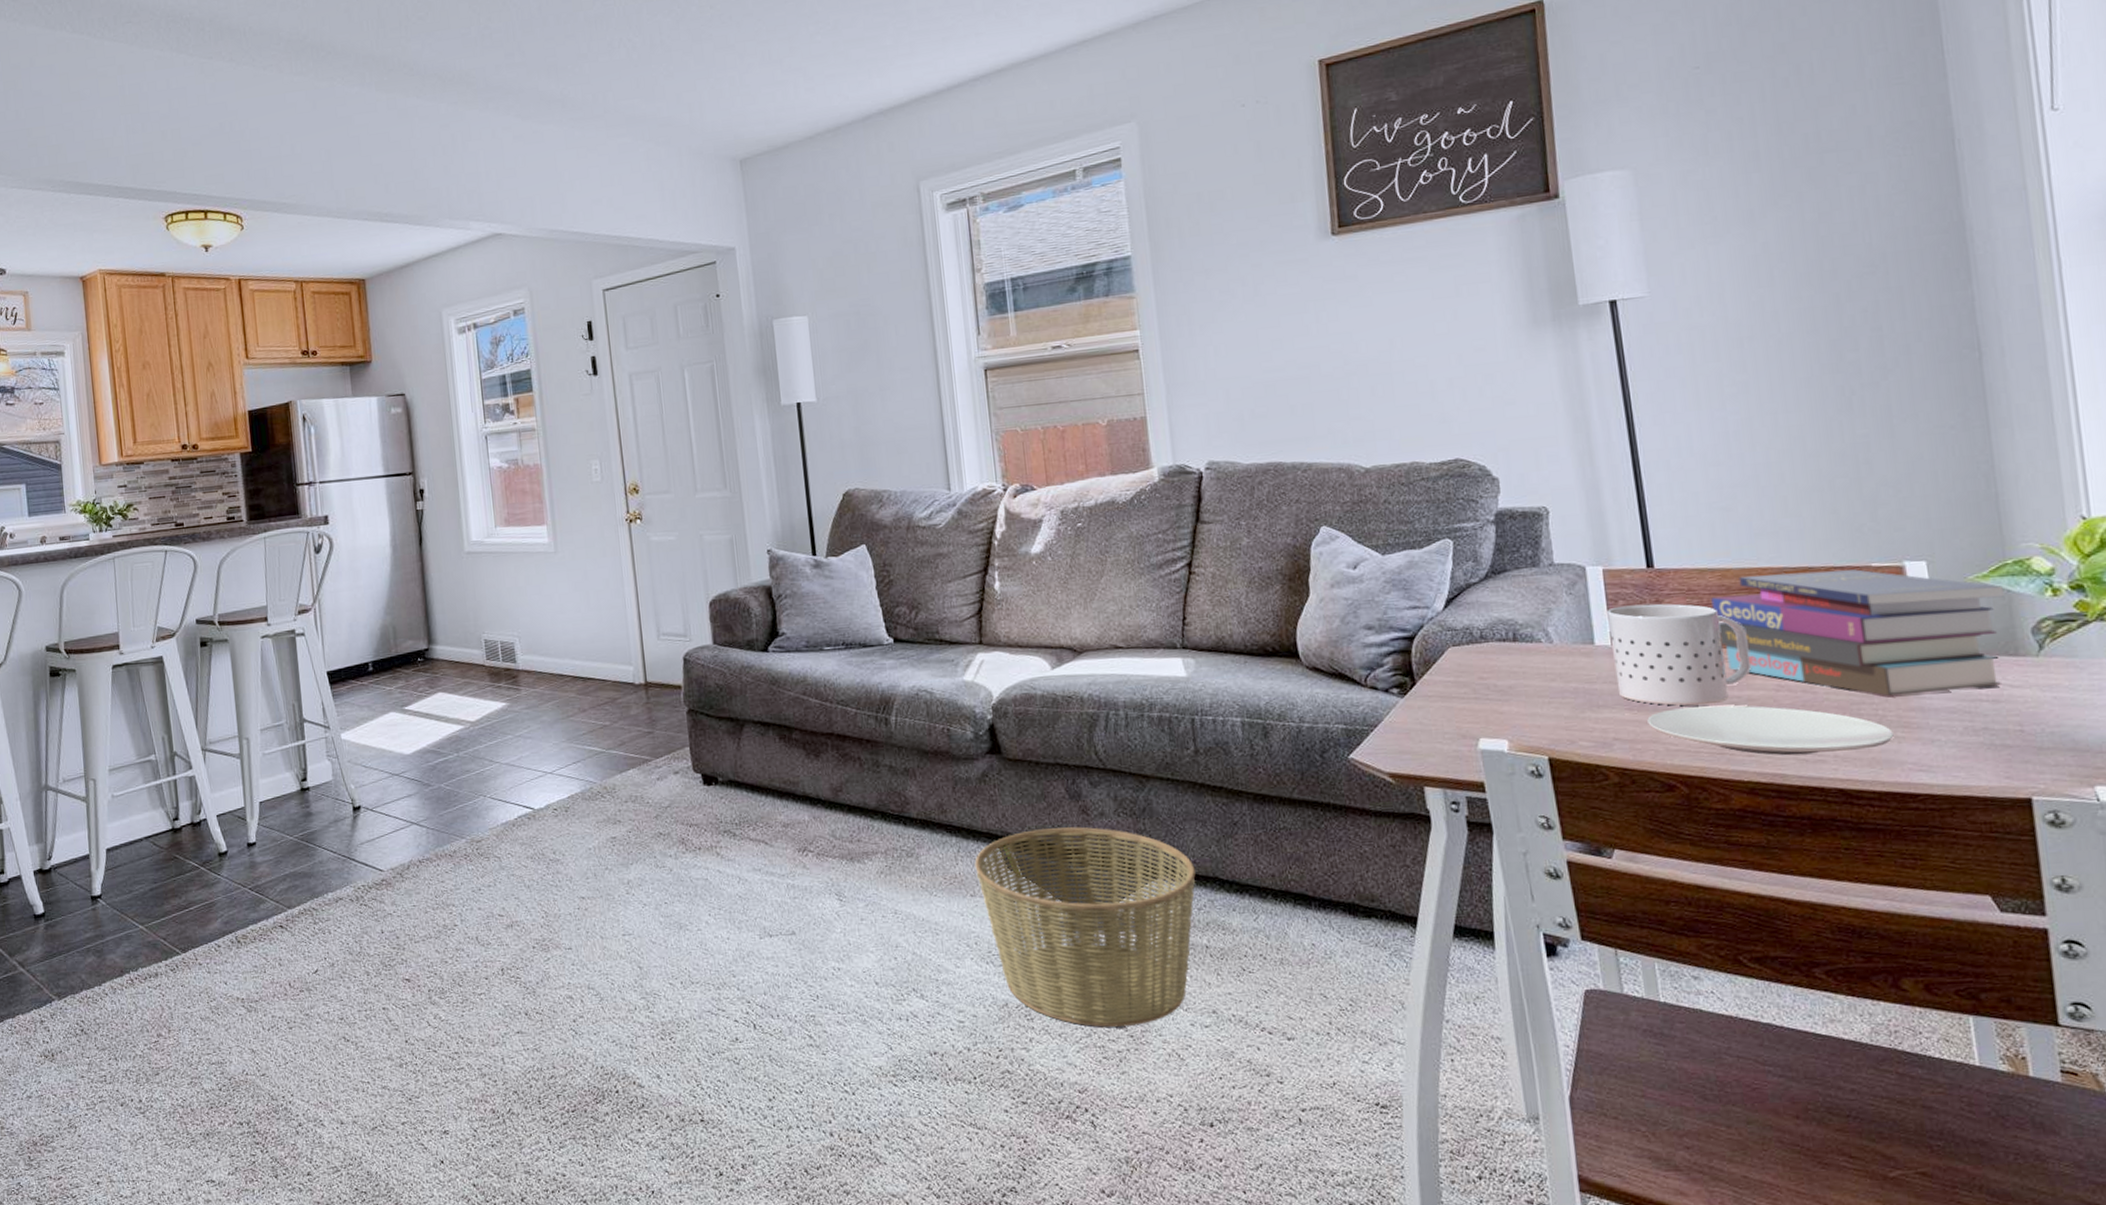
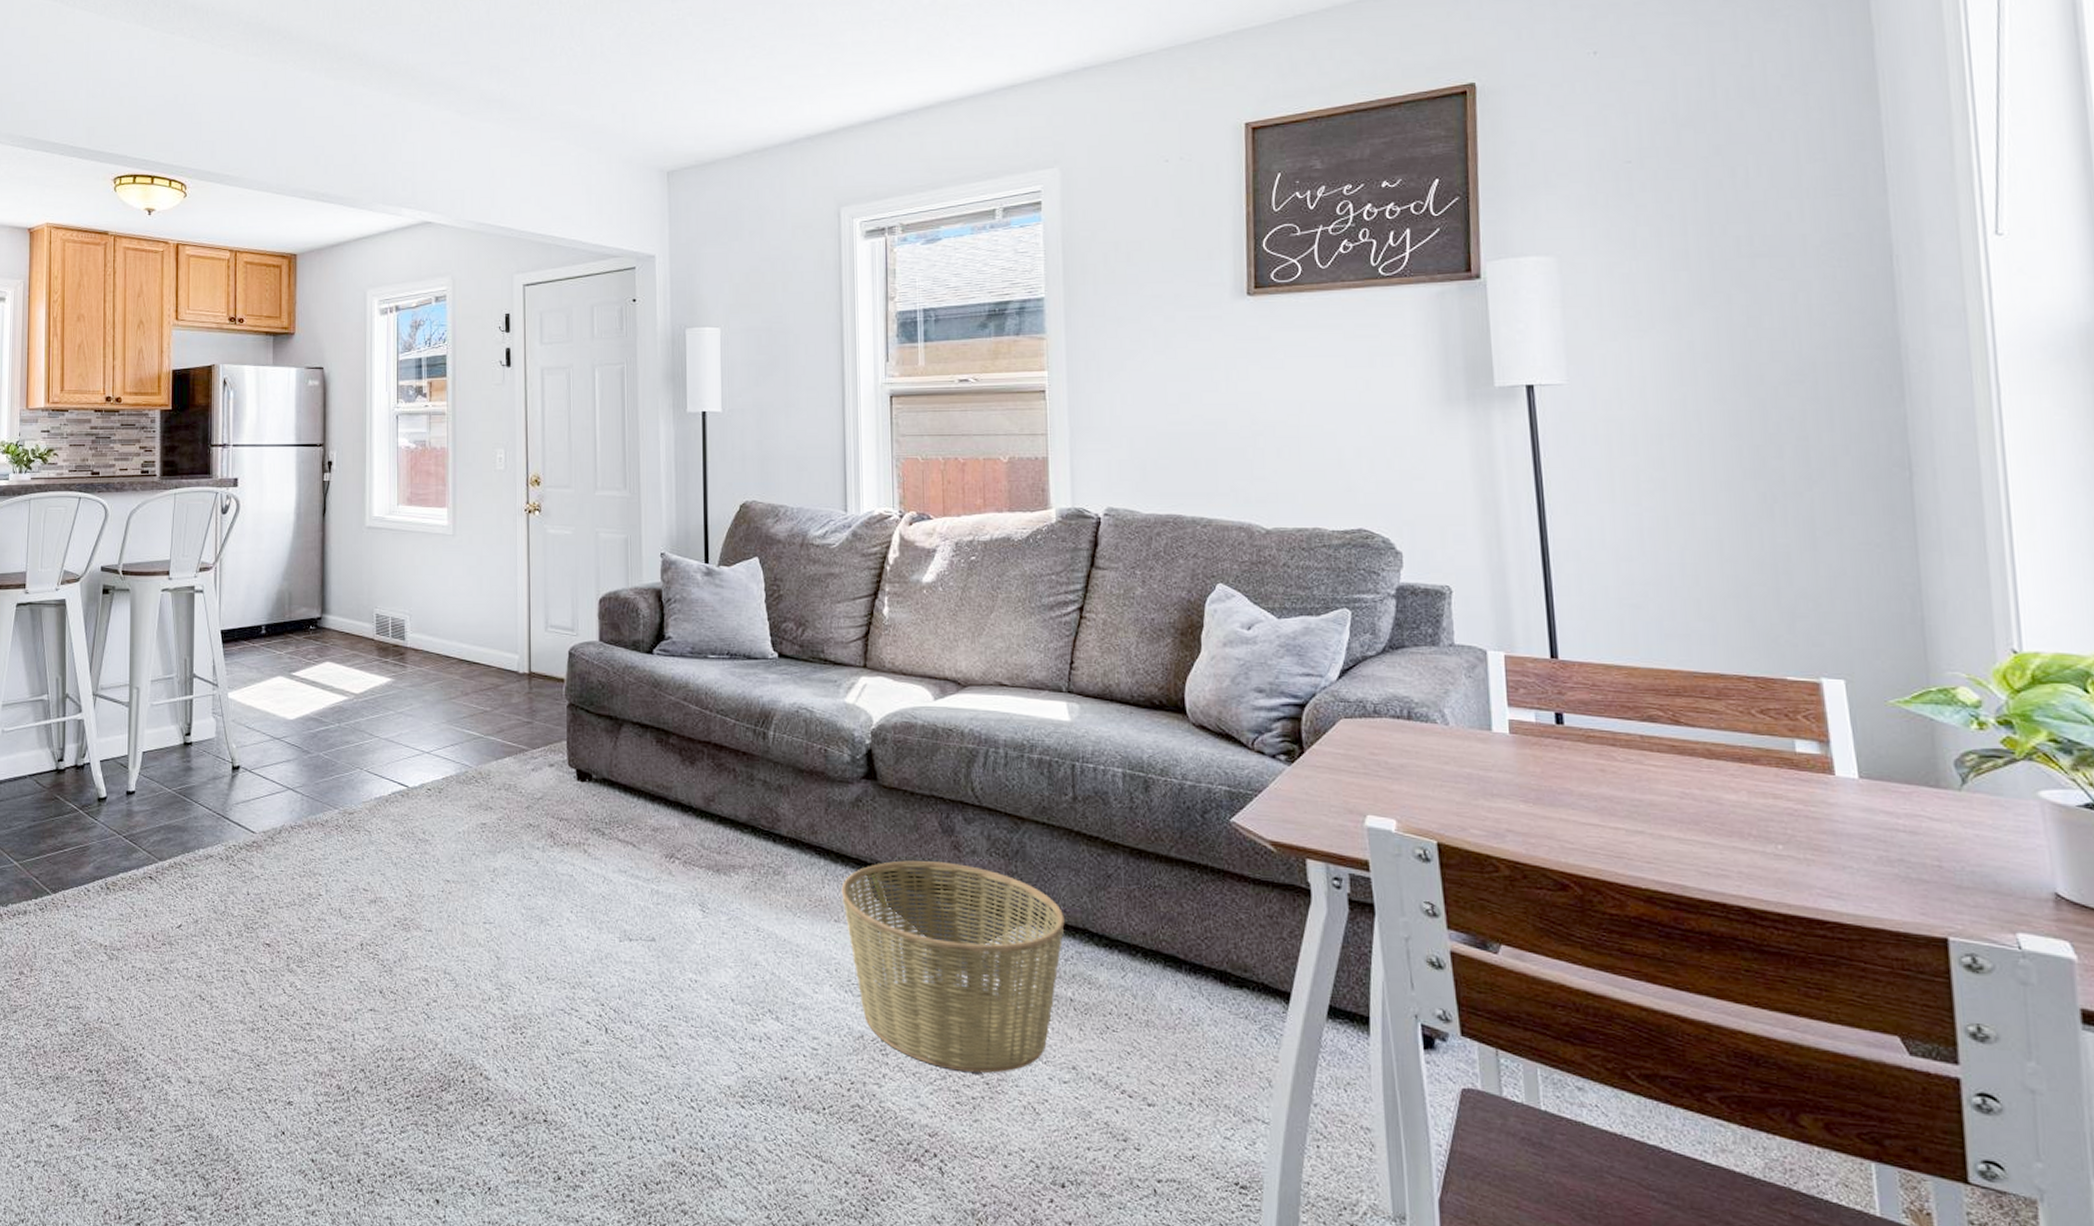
mug: present [1606,603,1752,706] -> none [1505,694,1656,805]
plate: present [1647,705,1894,756] -> none [1543,805,1803,869]
books: present [1711,569,2004,696] -> none [1616,676,1926,817]

